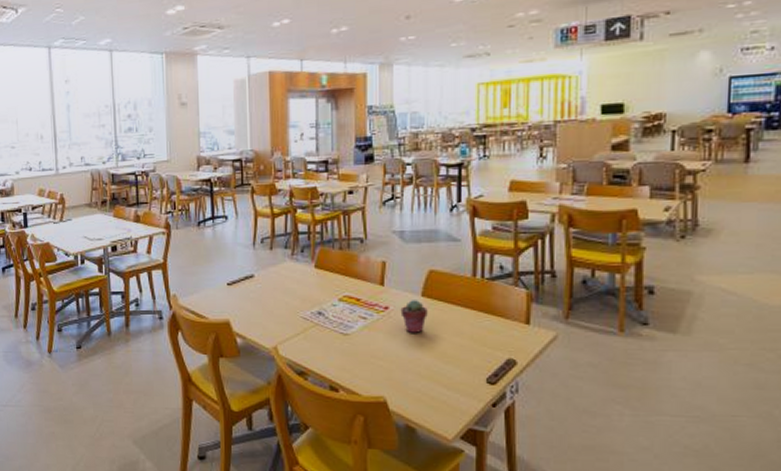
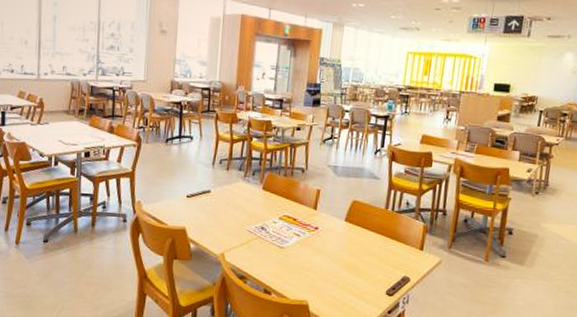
potted succulent: present [400,300,428,333] -> none [327,223,349,251]

